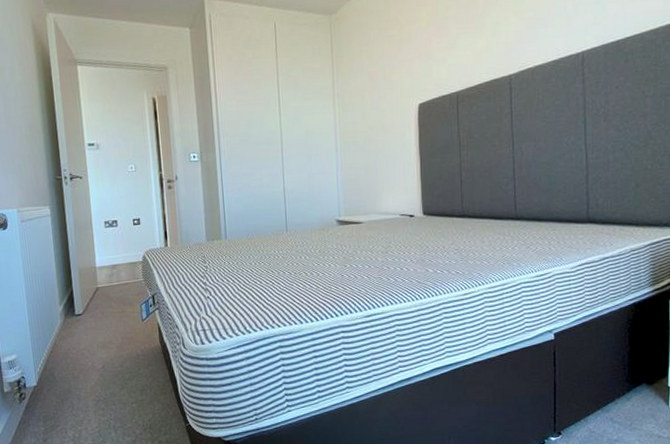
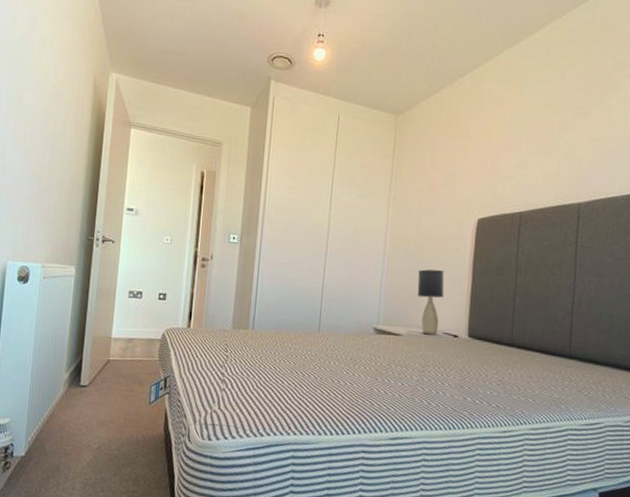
table lamp: none [370,157,396,219] -> present [417,269,445,336]

